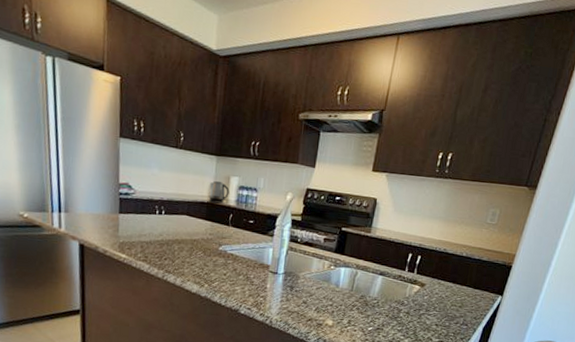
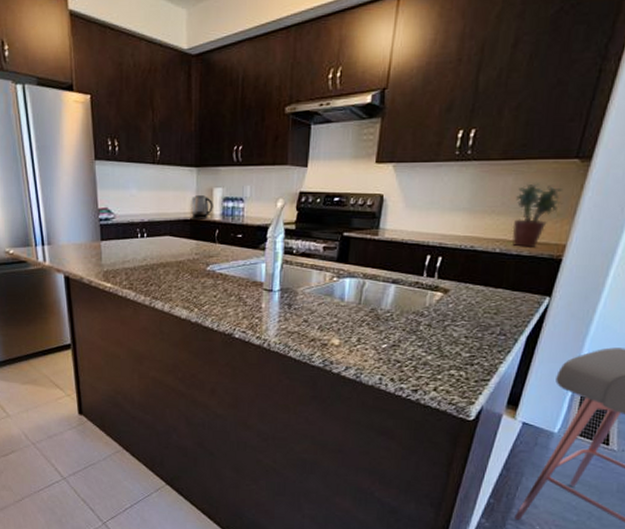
potted plant: none [475,202,516,255] -> present [511,183,564,249]

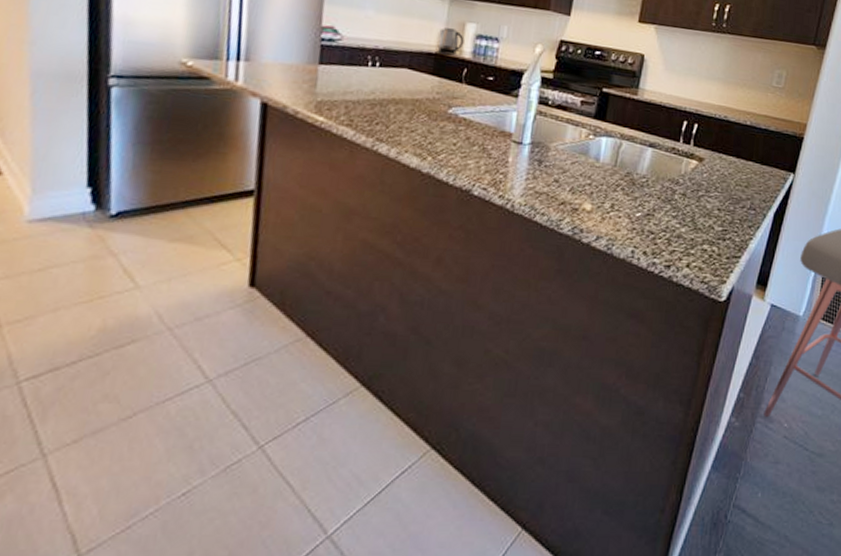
potted plant: present [511,183,564,249] -> none [760,63,804,124]

